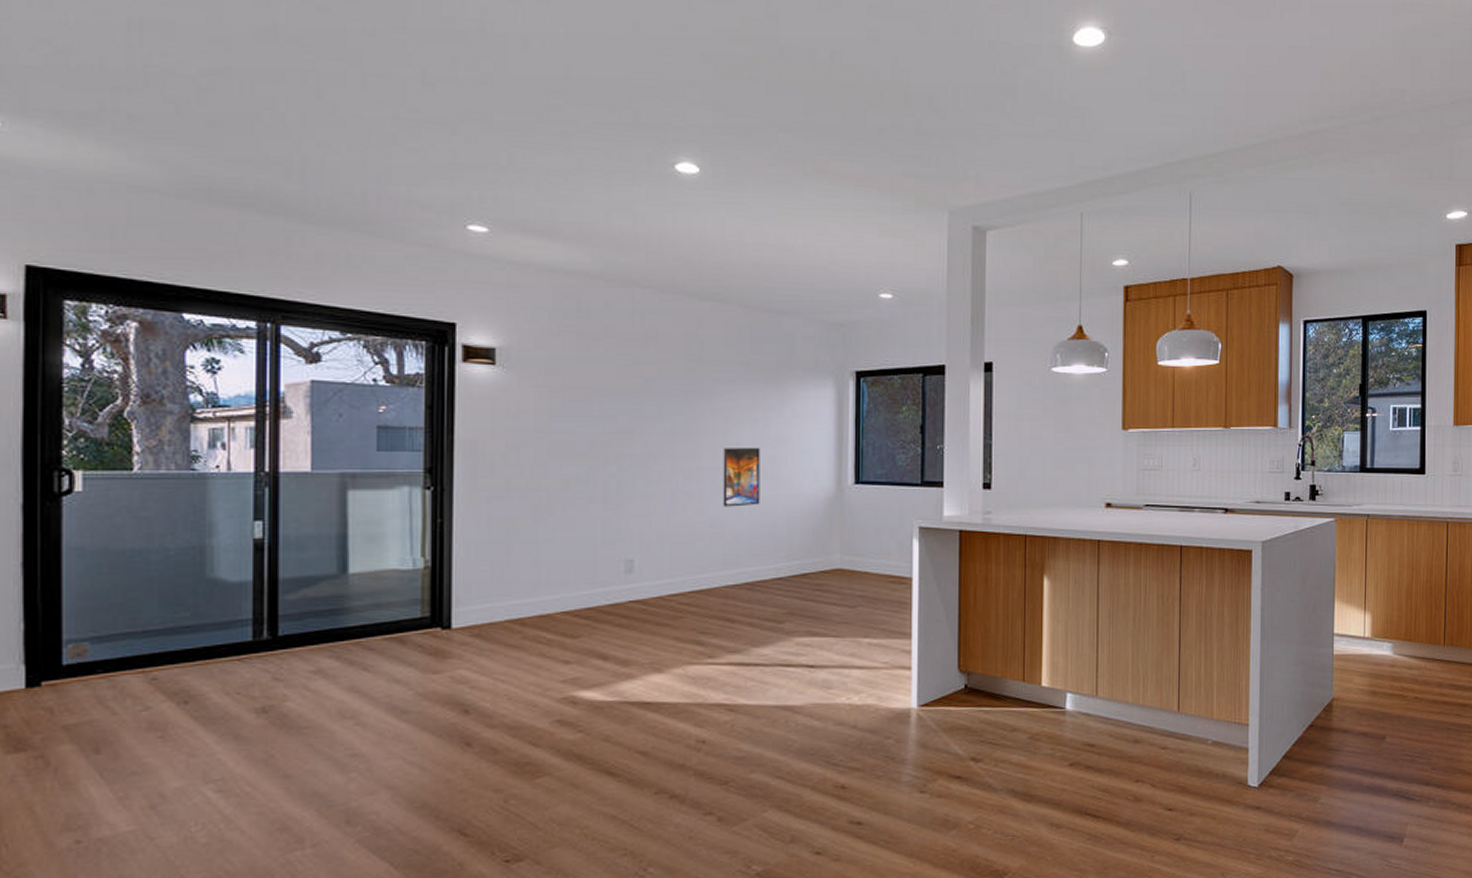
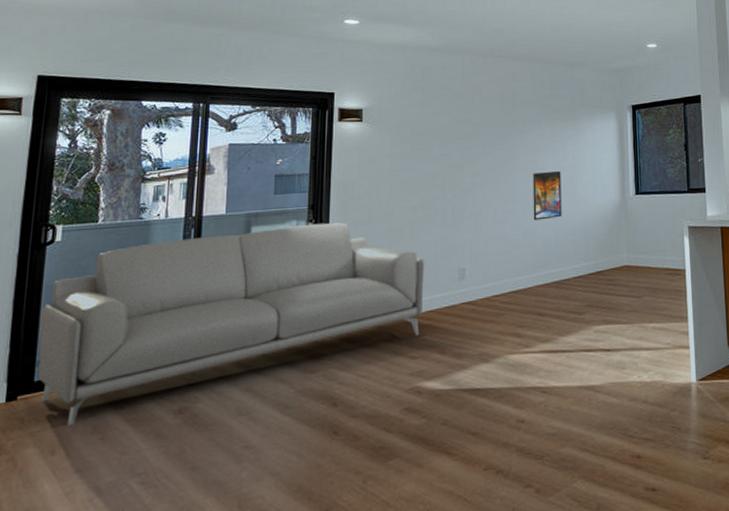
sofa: none [63,491,582,720] -> present [38,223,425,426]

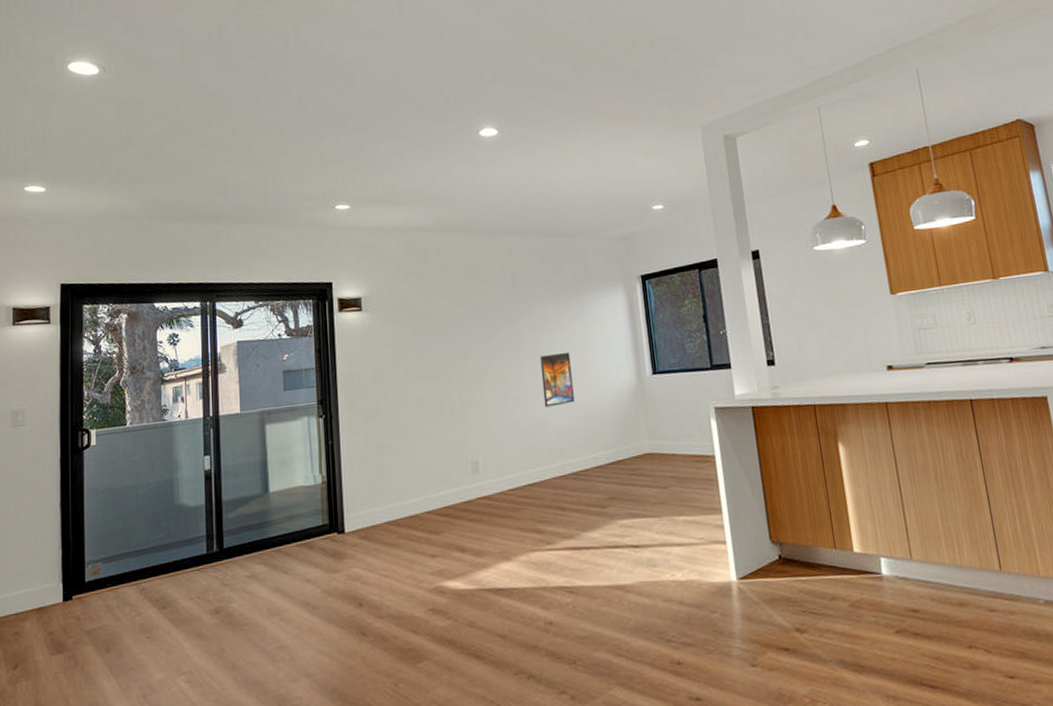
sofa: present [38,223,425,426] -> none [85,417,439,624]

